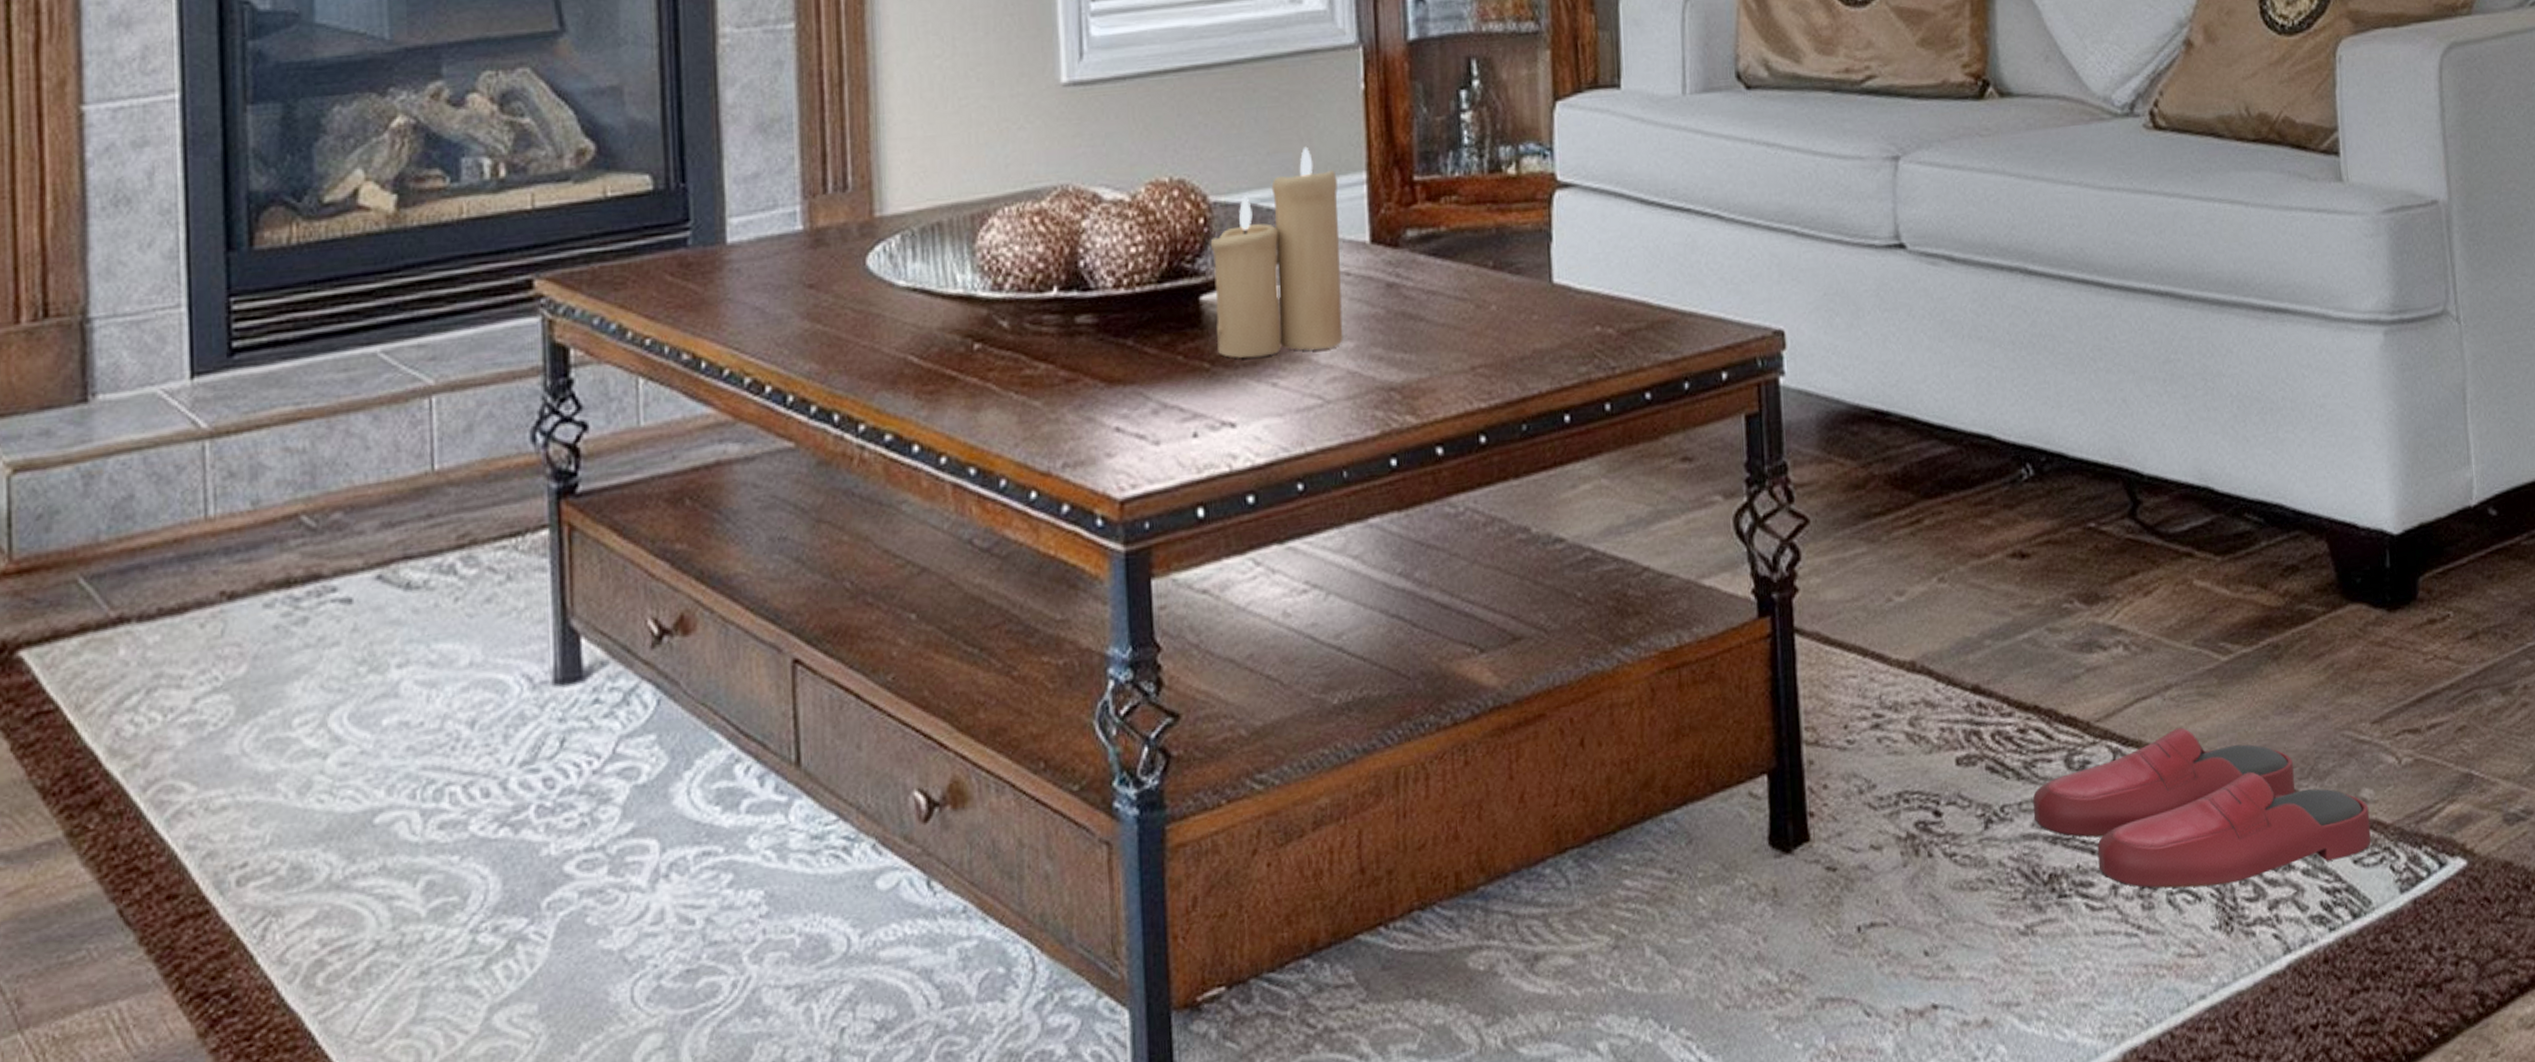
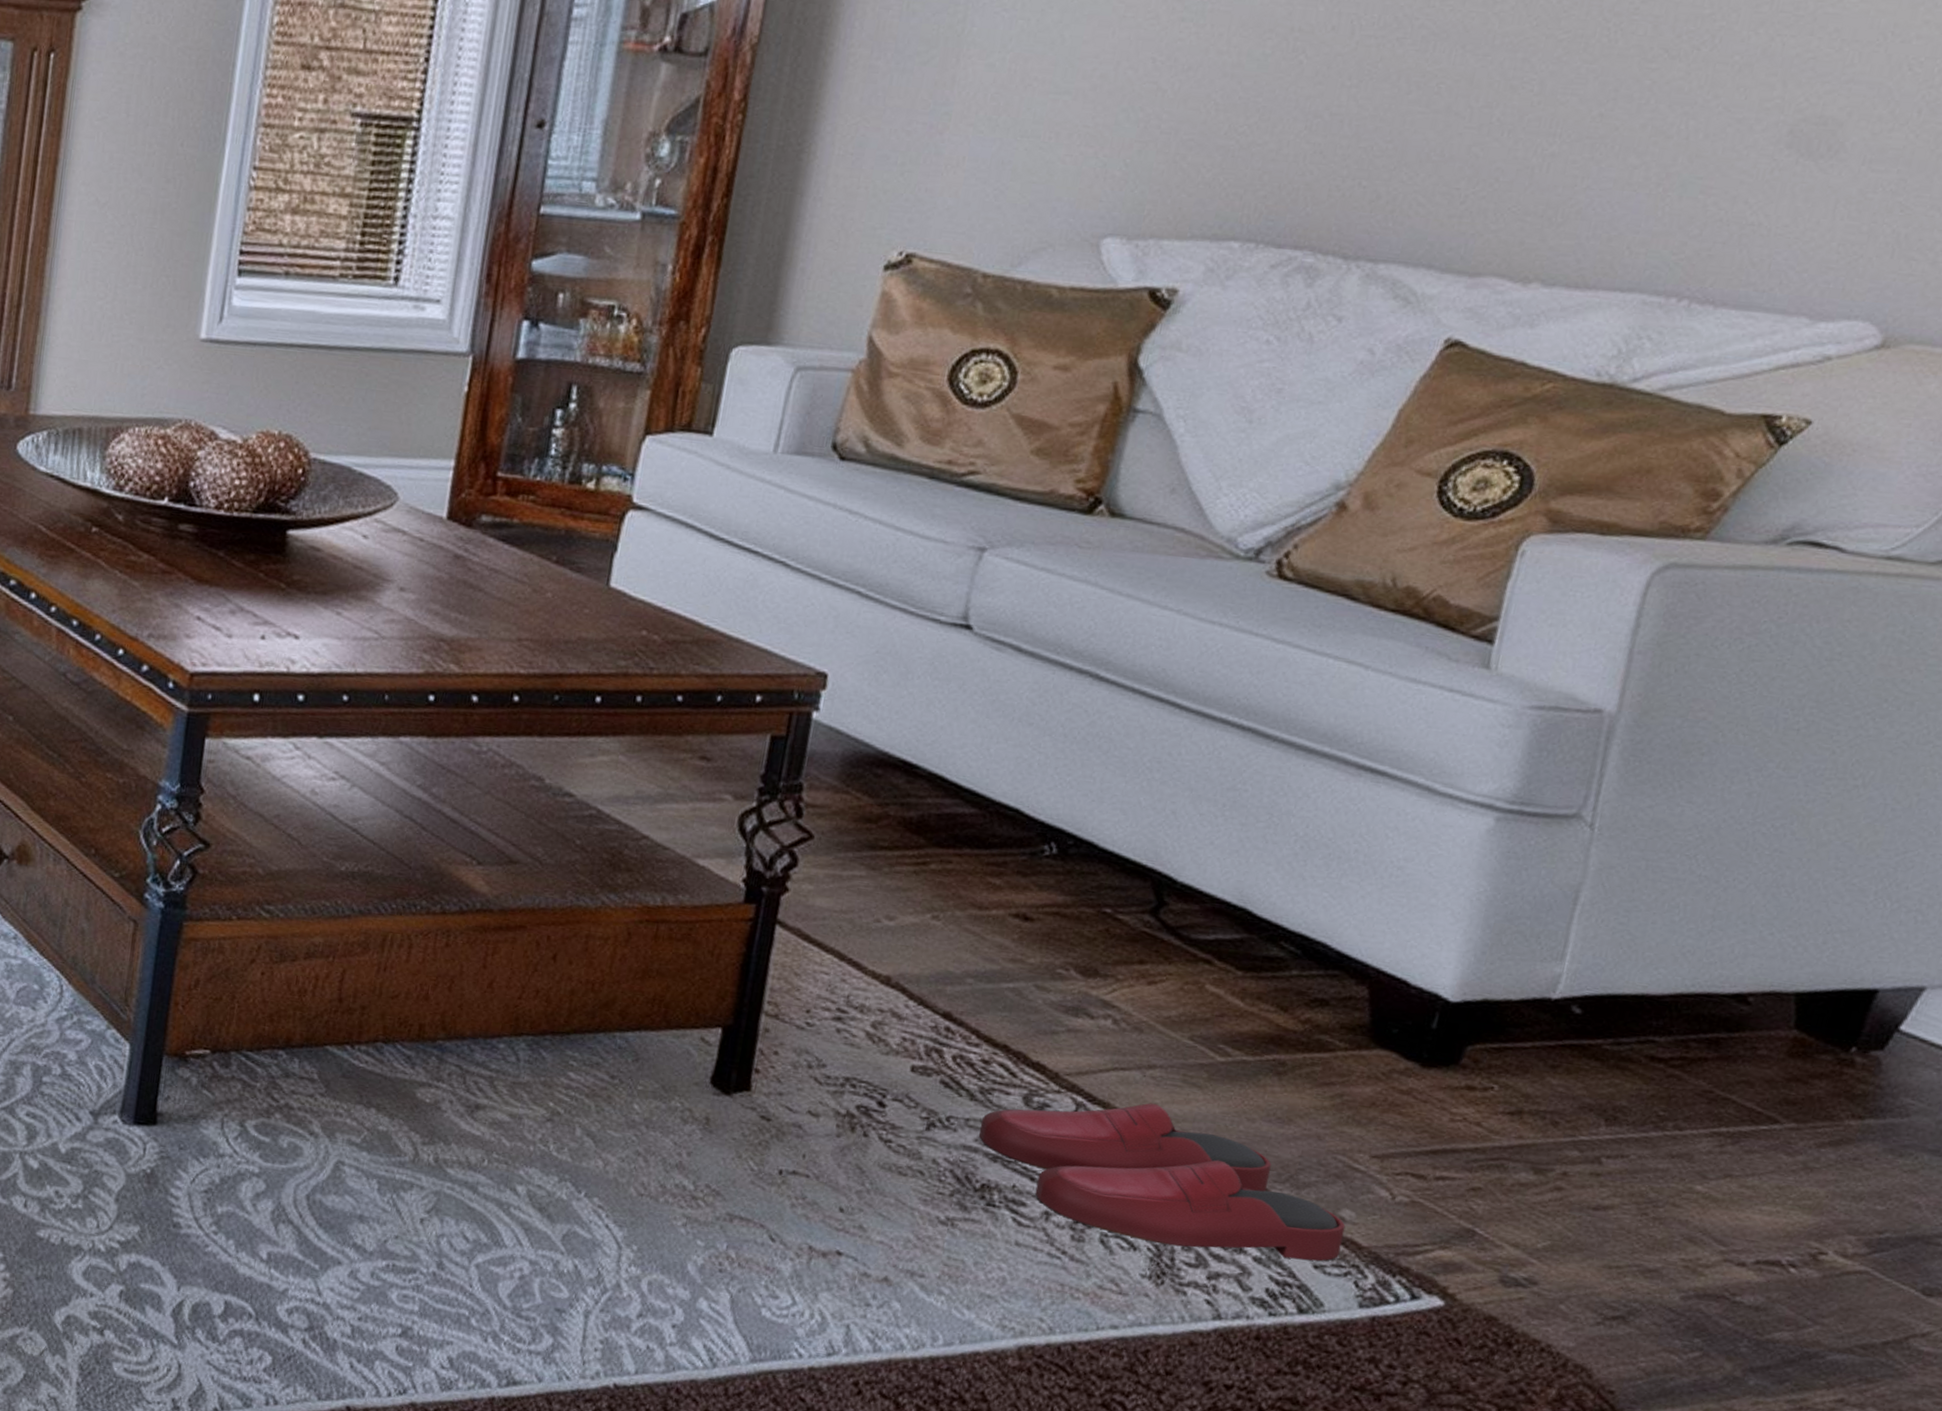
candle: present [1210,146,1343,359] -> none [295,429,427,596]

